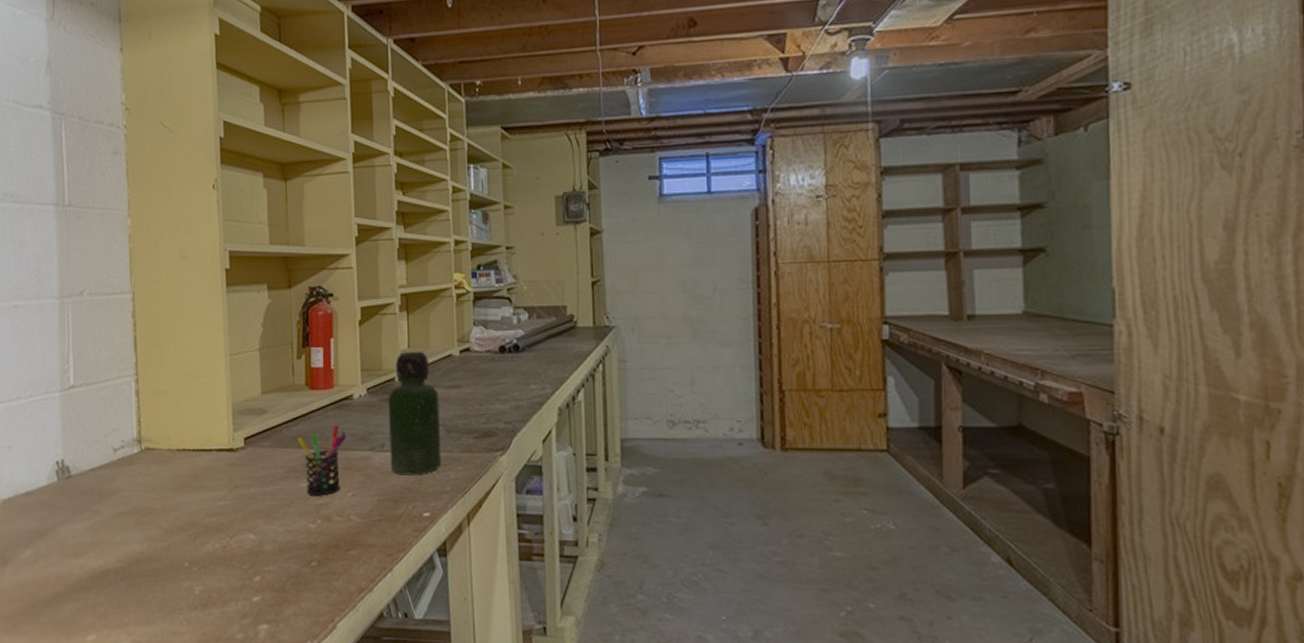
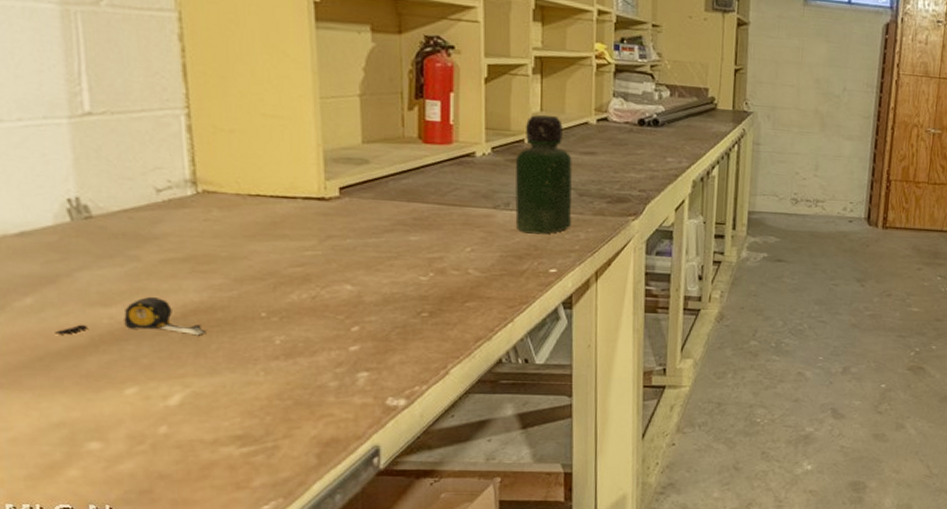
tape measure: none [43,547,145,585] -> present [55,296,206,336]
pen holder: present [297,424,347,496] -> none [406,180,467,250]

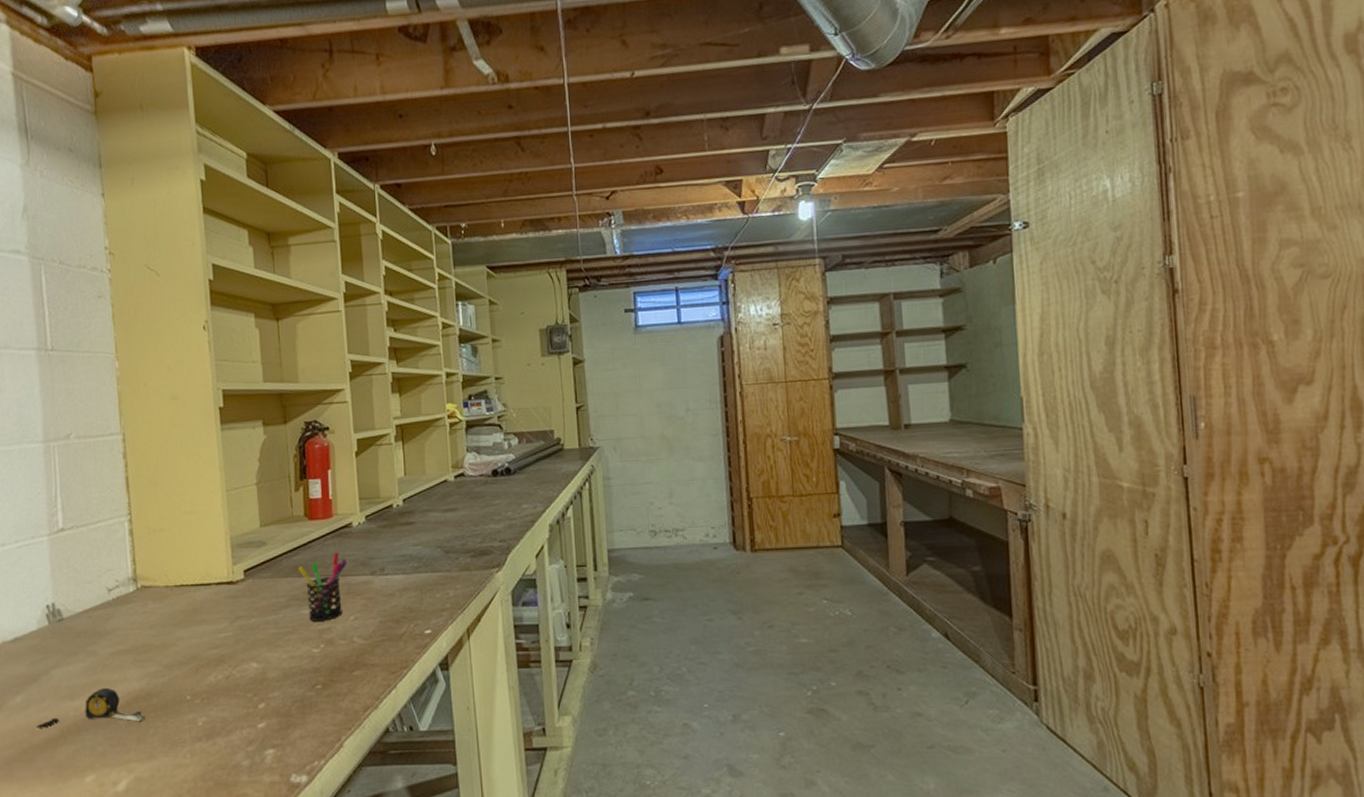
pen holder: none [406,180,467,250] -> present [297,551,348,622]
bottle: present [515,115,572,234] -> none [386,478,441,596]

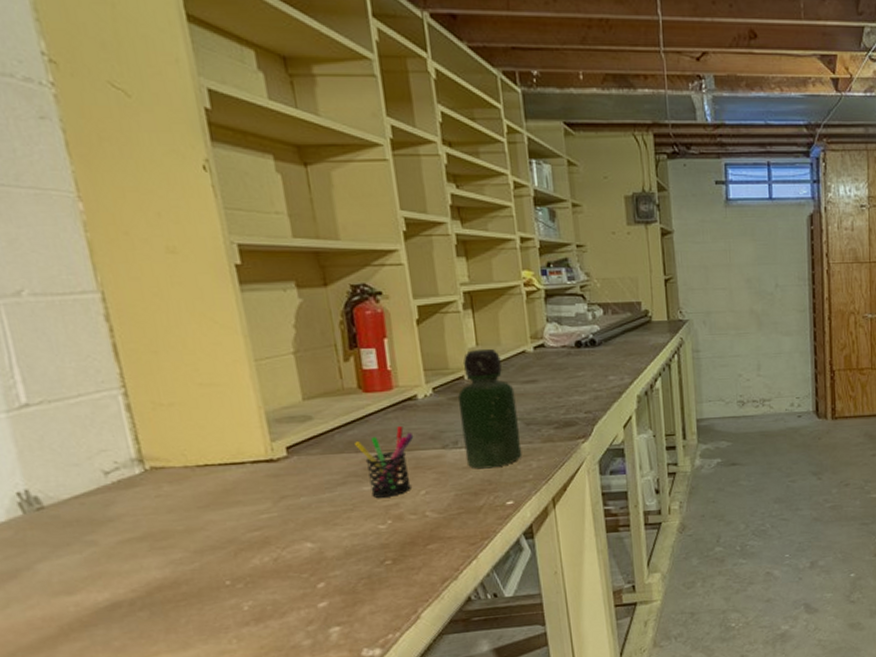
tape measure: present [36,687,145,728] -> none [23,578,174,628]
bottle: none [386,478,441,596] -> present [457,348,522,469]

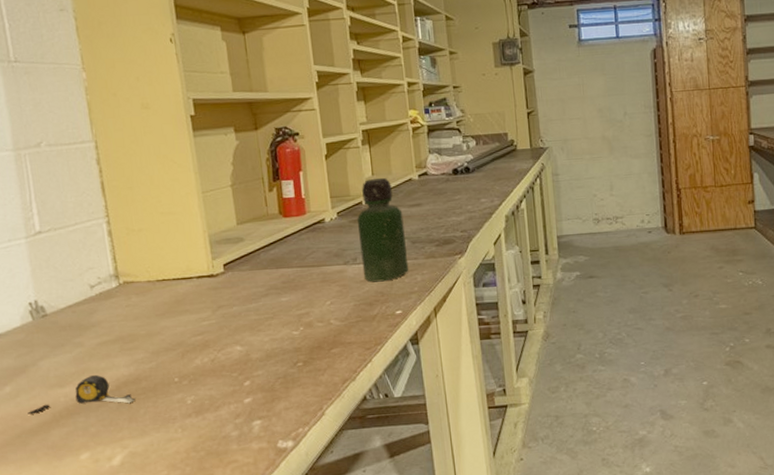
tape measure: none [23,578,174,628] -> present [27,374,136,415]
pen holder: present [353,425,414,498] -> none [275,245,322,308]

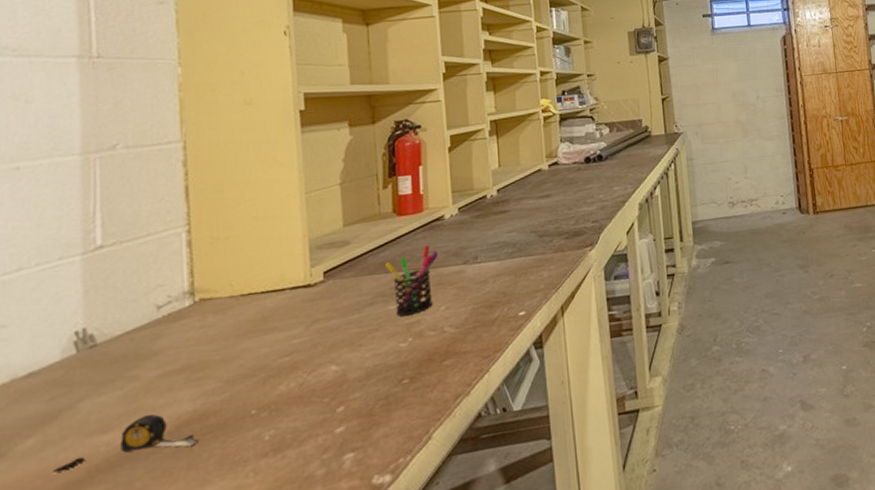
pen holder: none [275,245,322,308] -> present [384,244,439,317]
bottle: present [356,177,409,283] -> none [479,169,535,282]

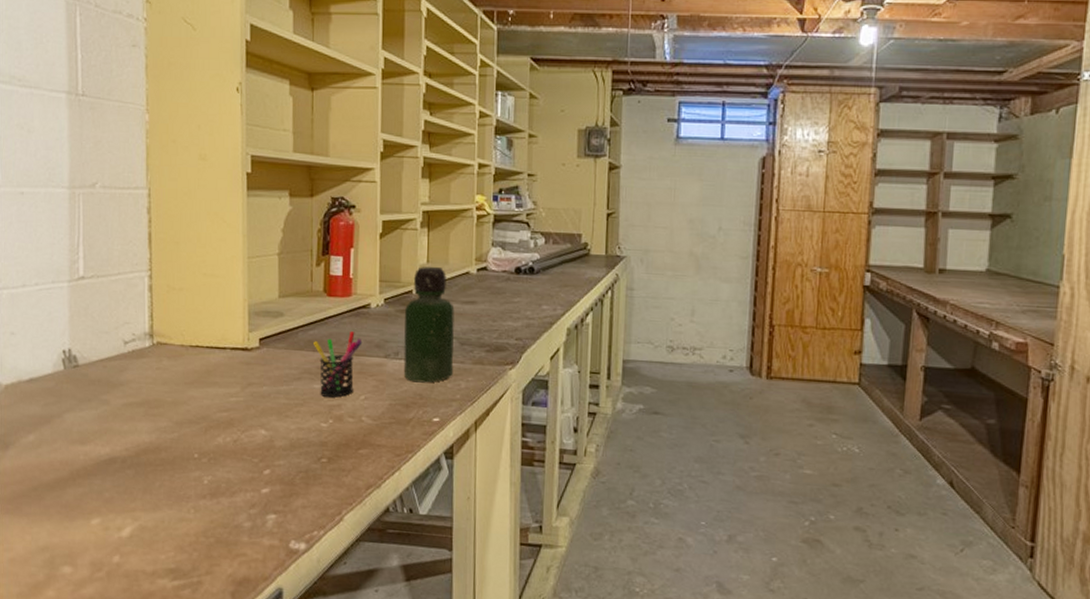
tape measure: present [53,413,199,473] -> none [47,436,153,474]
bottle: none [479,169,535,282] -> present [403,266,455,383]

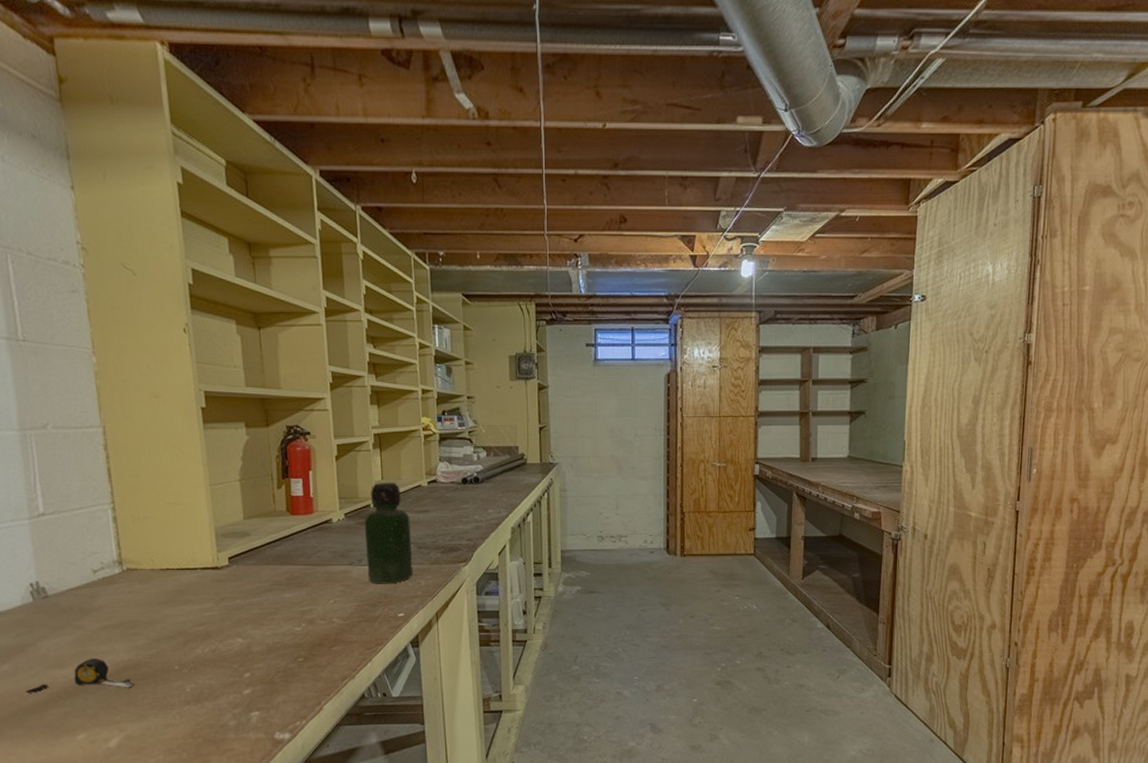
tape measure: none [47,436,153,474] -> present [25,658,135,693]
pen holder: present [312,330,363,398] -> none [280,544,328,604]

